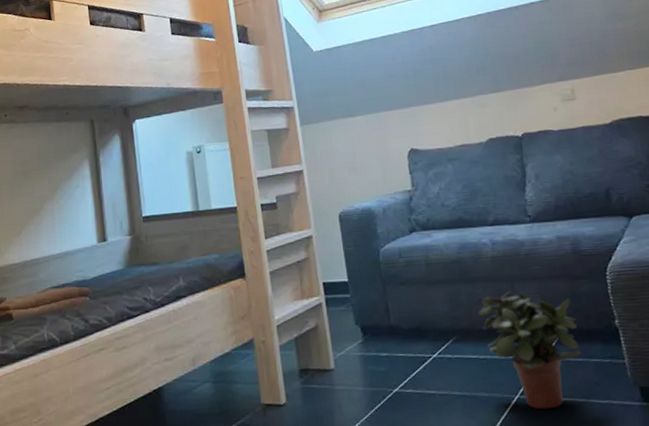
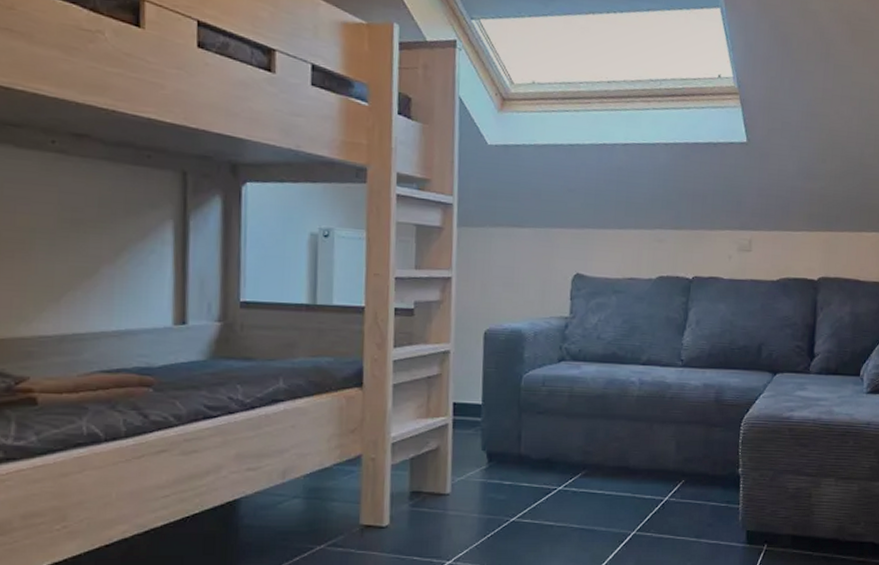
potted plant: present [478,291,582,410] -> none [612,432,704,546]

